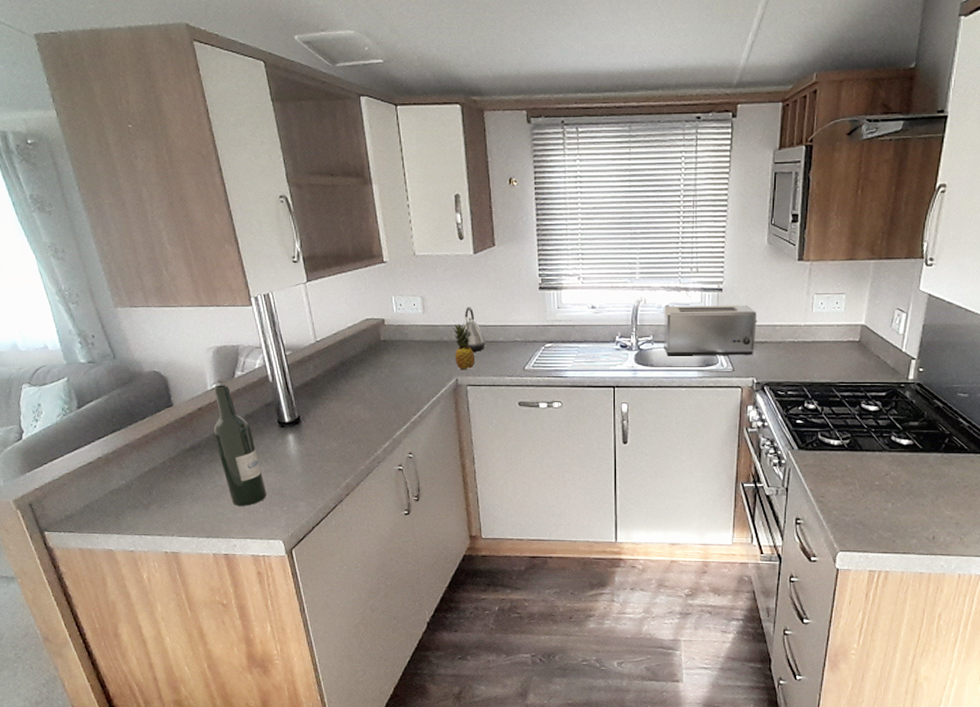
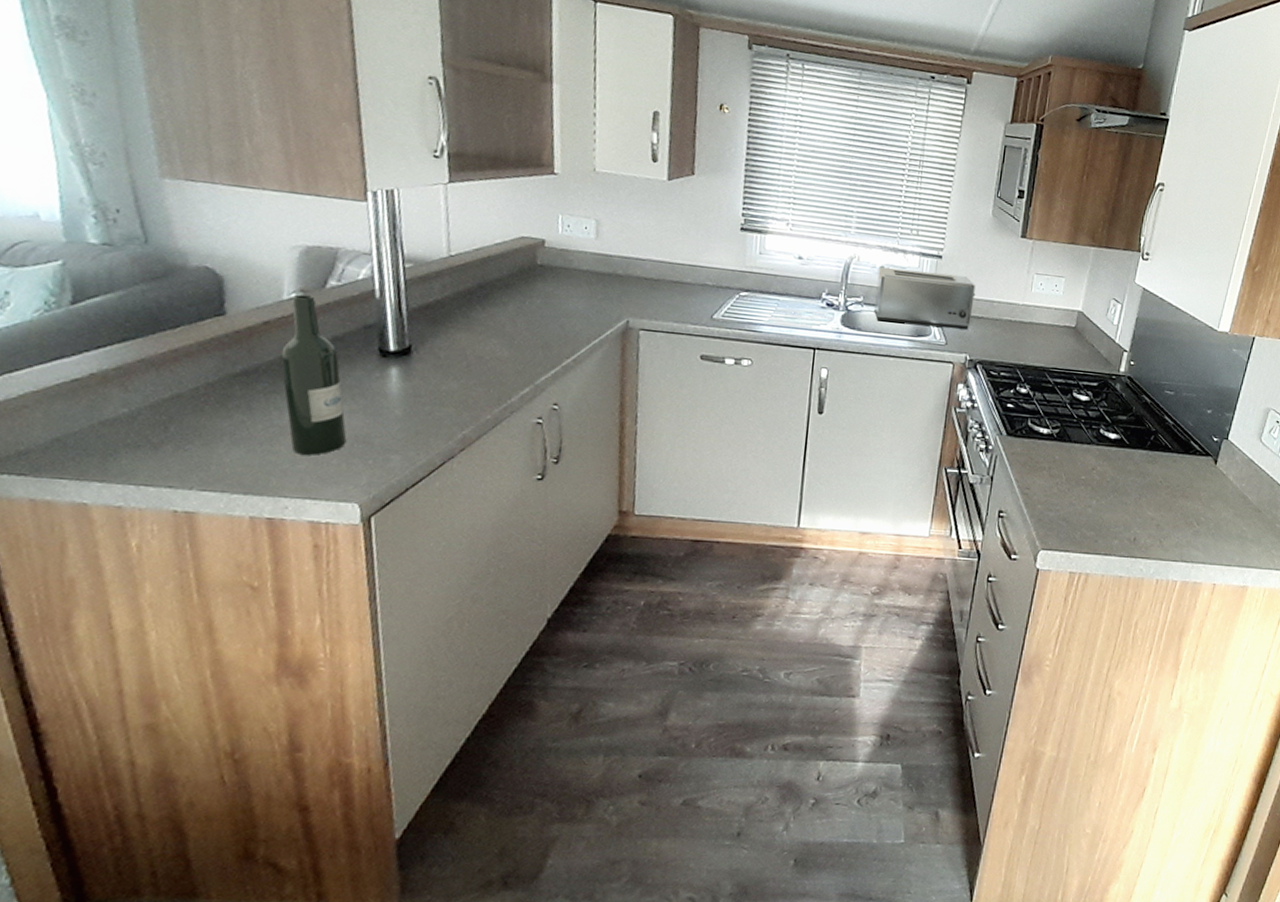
fruit: present [453,323,475,370] -> none [628,256,654,311]
kettle: present [463,307,486,352] -> none [643,239,670,292]

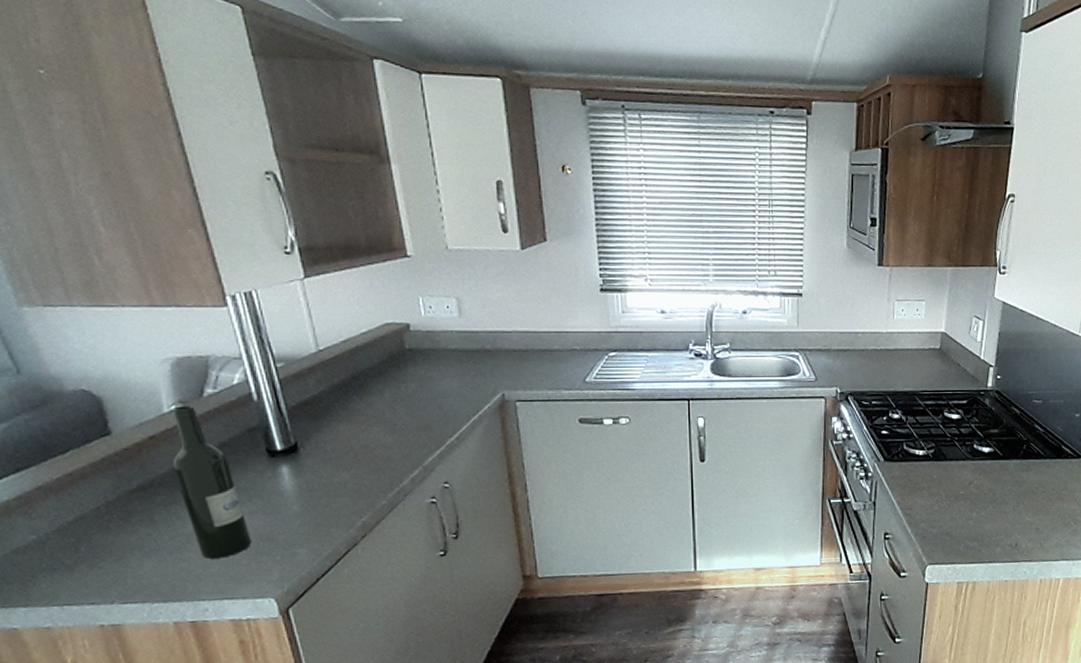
toaster: present [874,266,976,330] -> none [741,311,840,365]

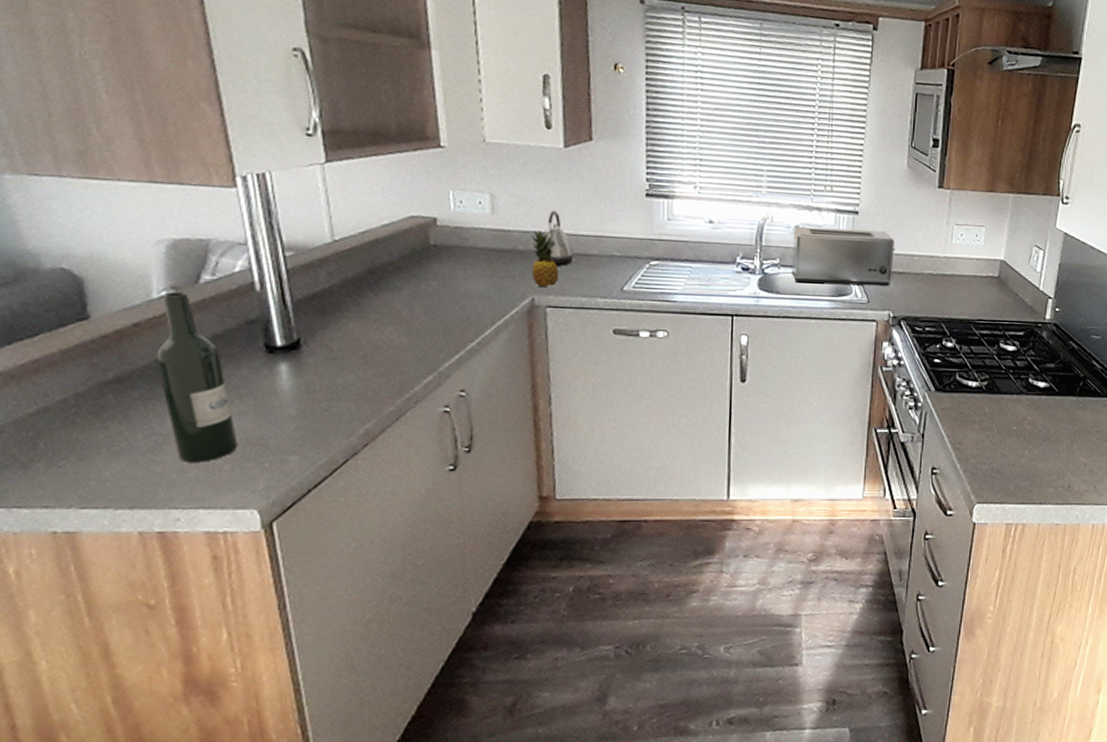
fruit: none [497,329,526,383] -> present [531,229,560,288]
kettle: none [509,310,539,362] -> present [545,210,575,266]
toaster: none [741,311,840,365] -> present [792,226,895,287]

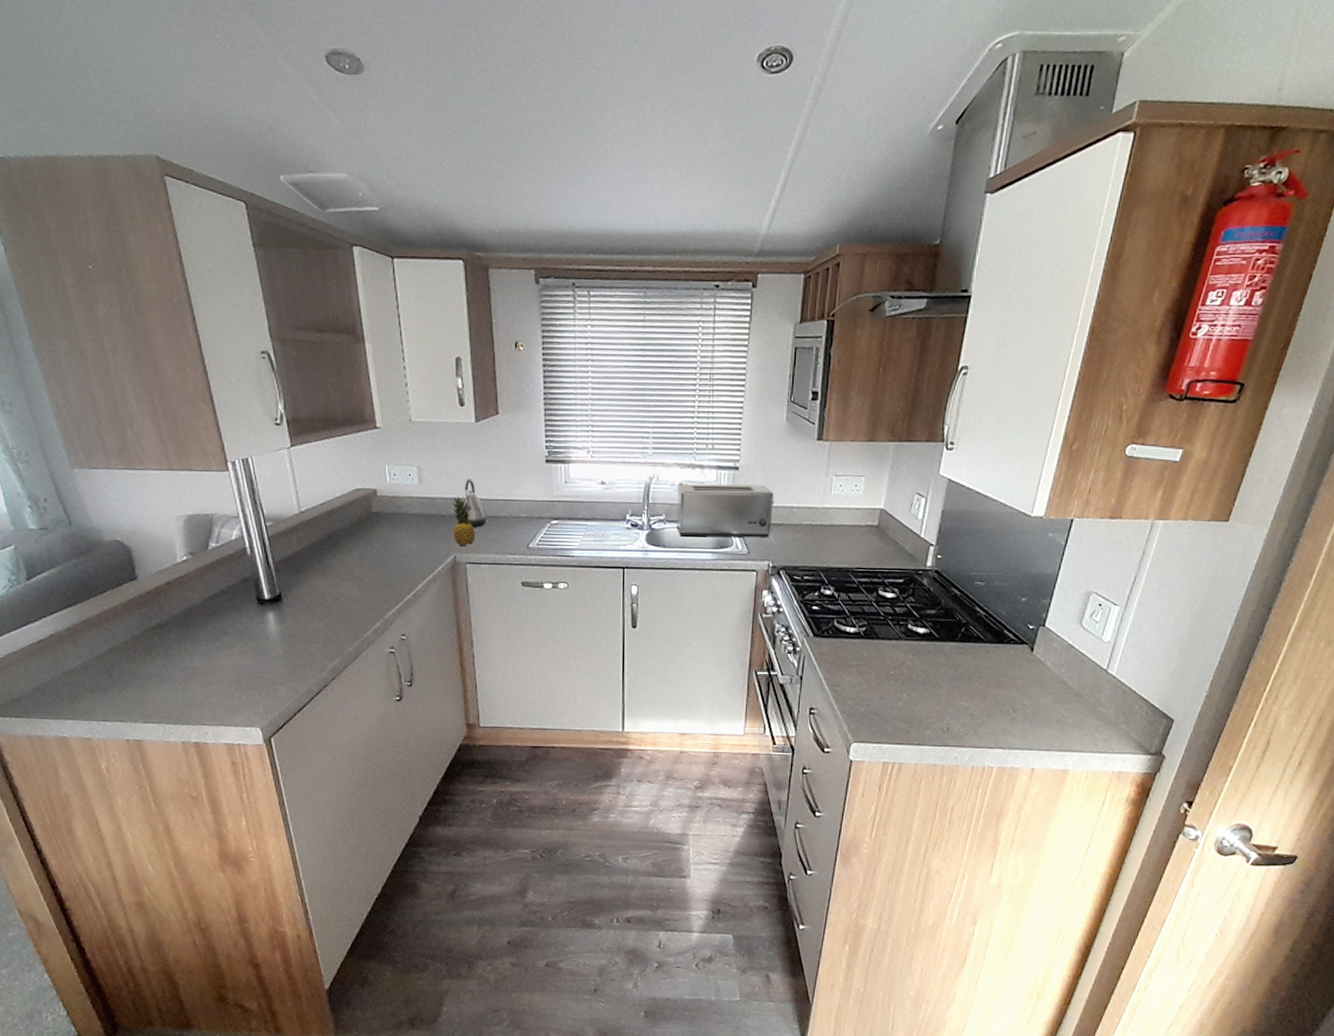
wine bottle: present [156,292,238,462] -> none [183,557,243,690]

